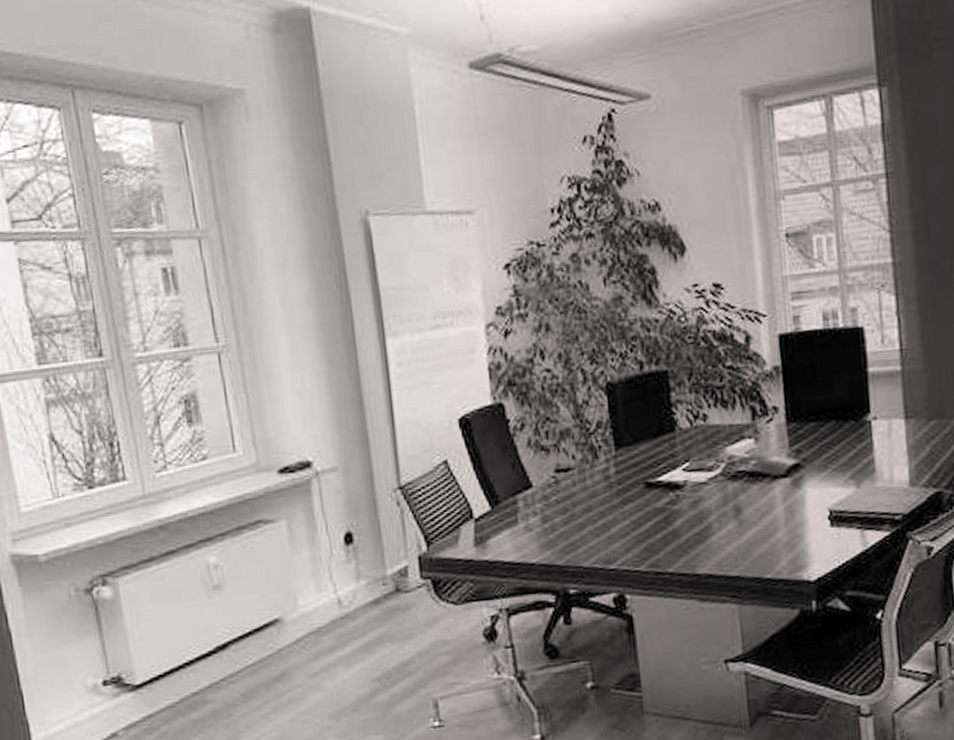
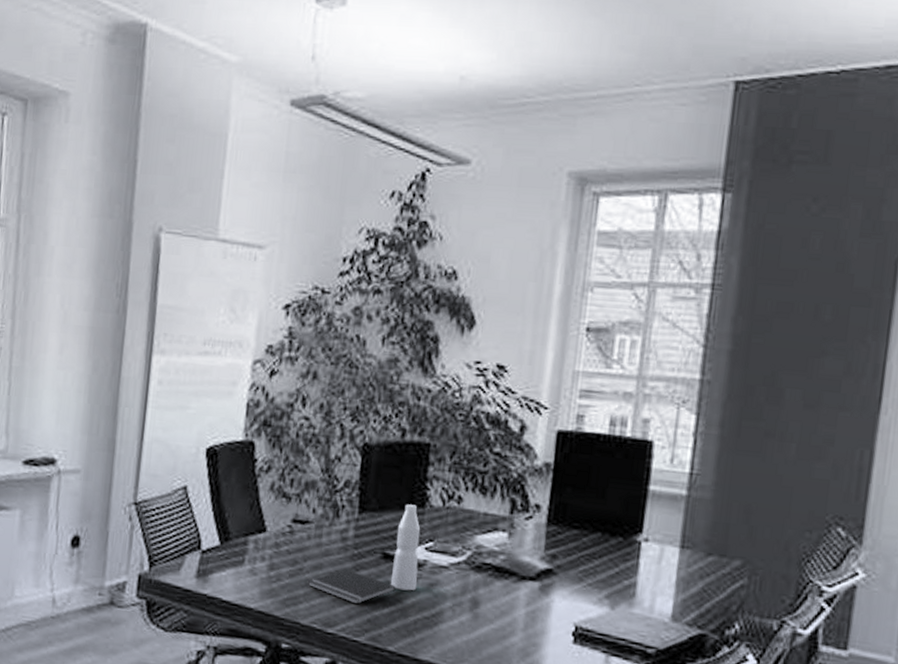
notepad: none [582,505,664,537] -> present [308,569,396,605]
water bottle: none [653,431,683,514] -> present [390,504,421,591]

